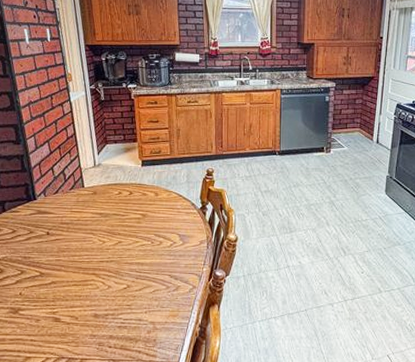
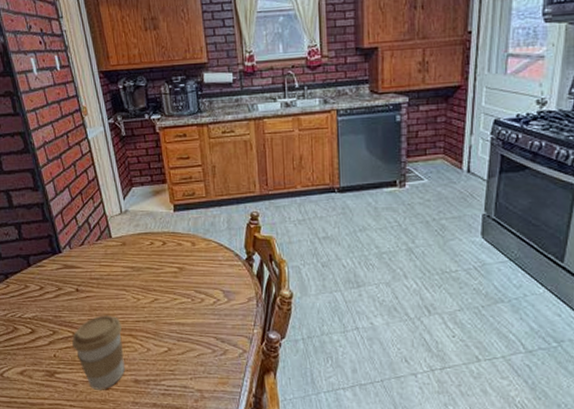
coffee cup: none [38,256,87,325] -> present [72,315,125,390]

